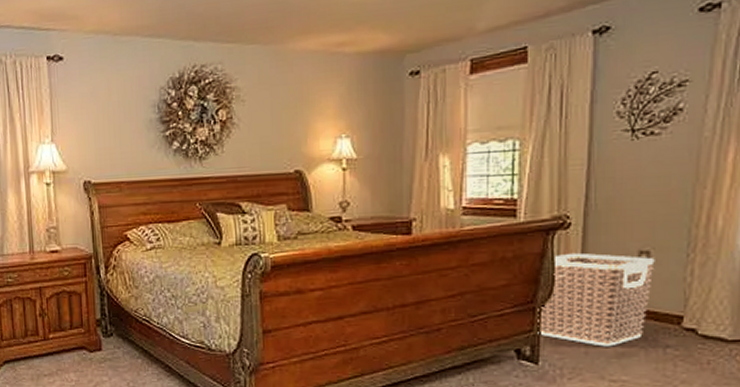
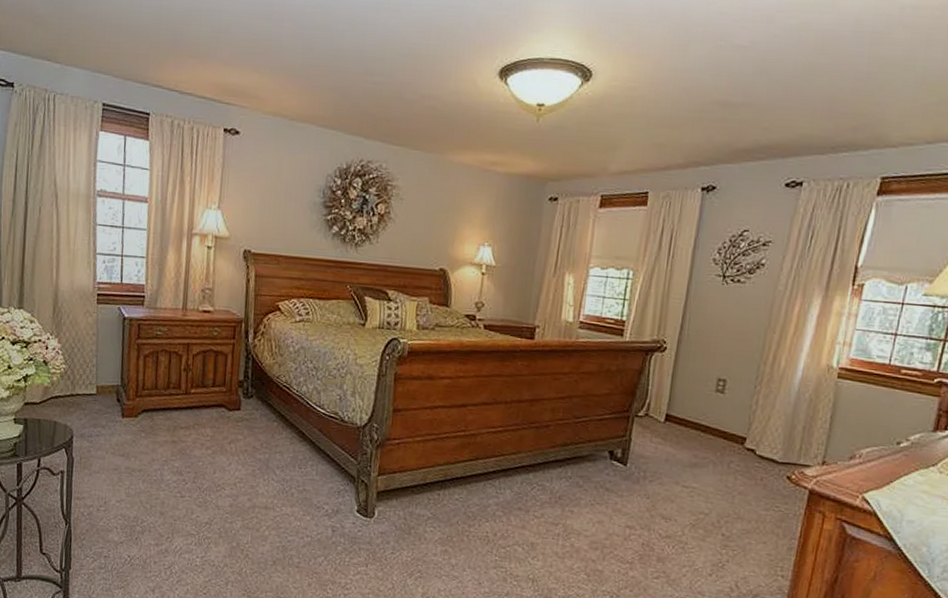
clothes hamper: present [538,252,655,347] -> none [629,372,730,457]

